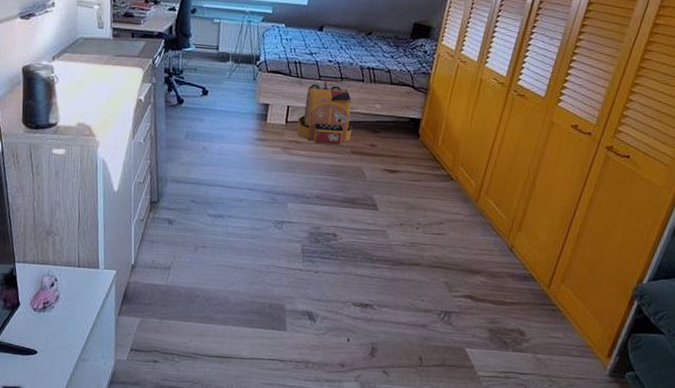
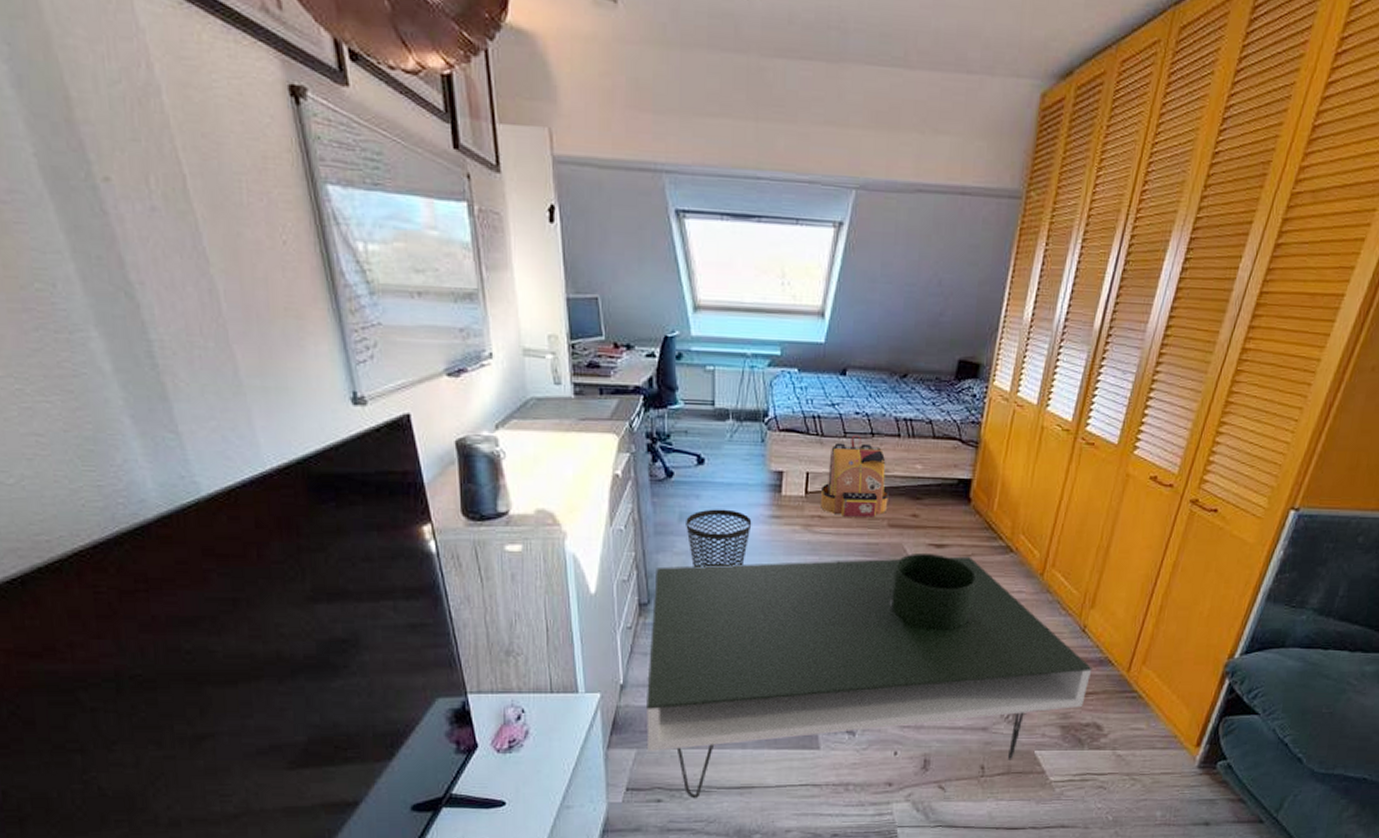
coffee table: none [149,173,518,363] -> present [646,552,1092,799]
wastebasket: none [190,130,242,177] -> present [686,509,752,567]

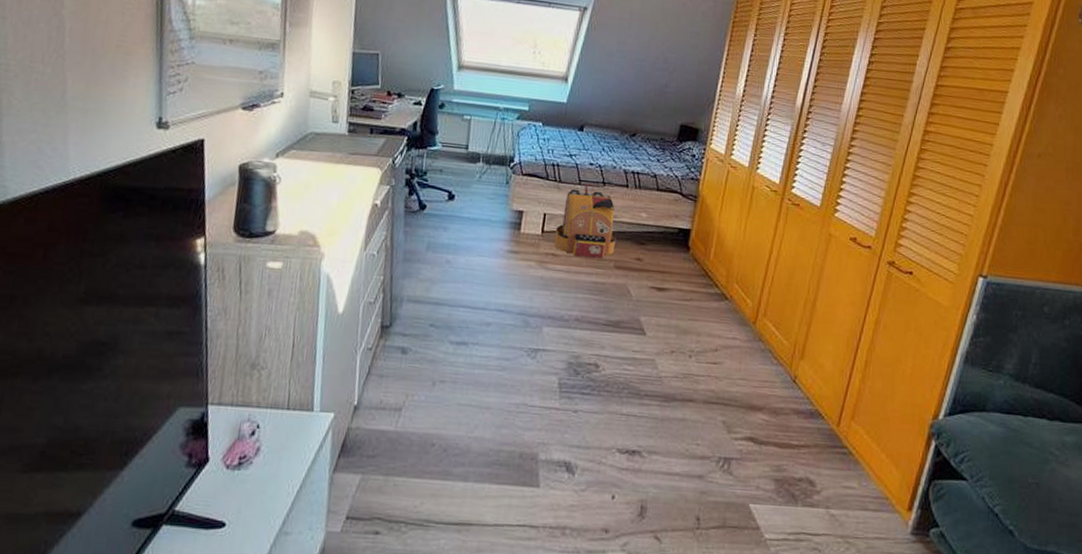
coffee table: present [646,552,1092,799] -> none [372,292,804,534]
wastebasket: present [686,509,752,567] -> none [432,241,492,296]

